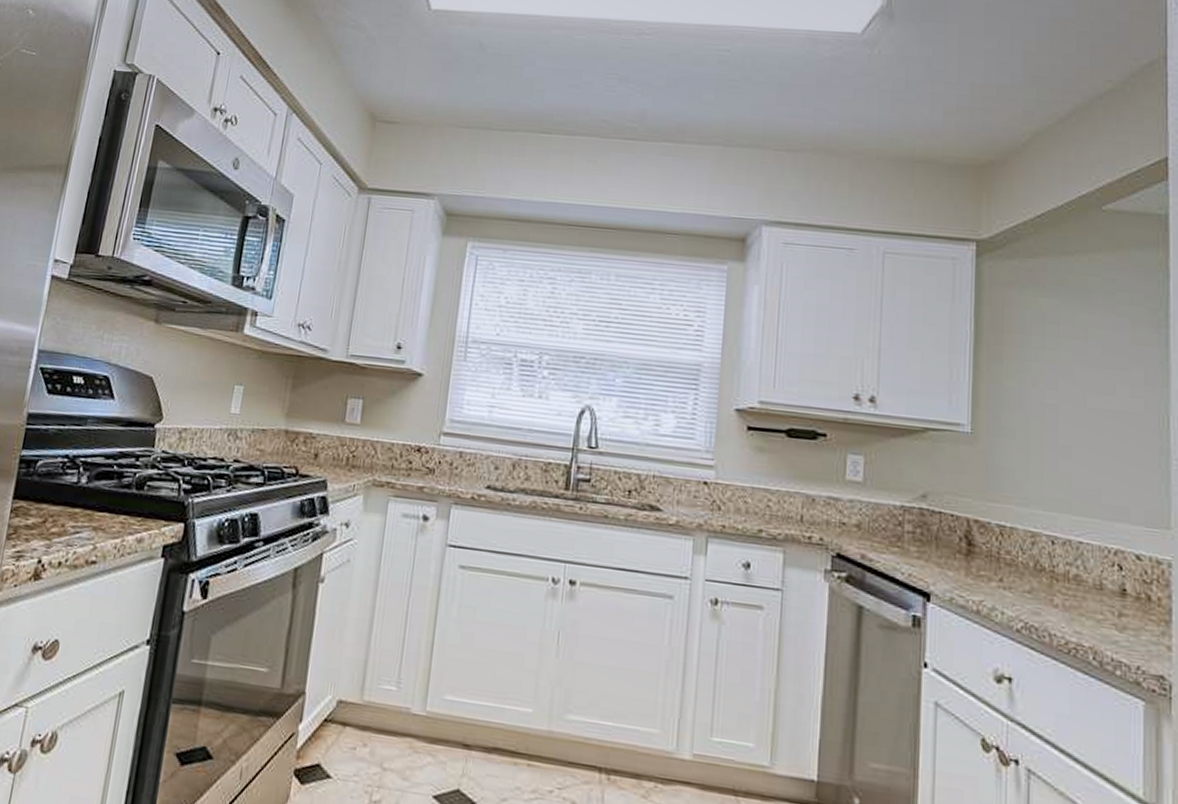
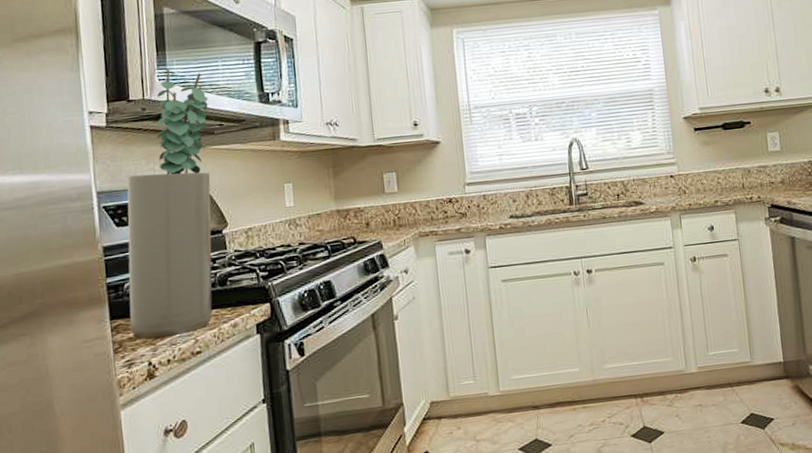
vase: none [29,227,178,536] -> present [127,68,213,339]

